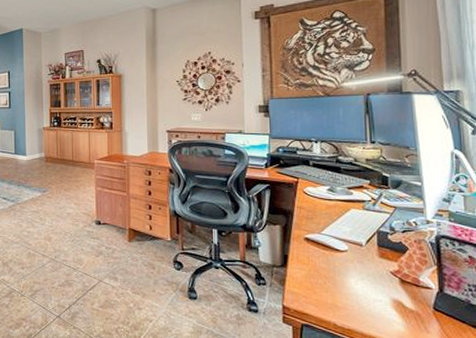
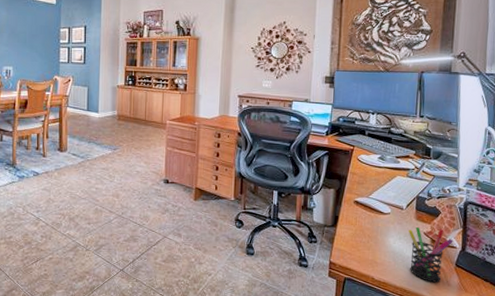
pen holder: none [371,265,428,329] -> present [408,226,453,283]

